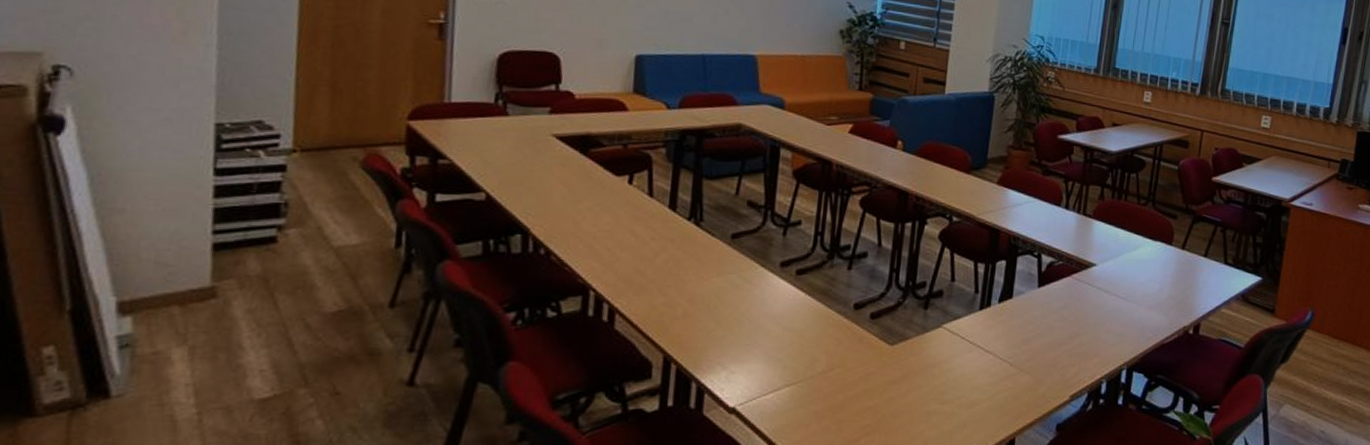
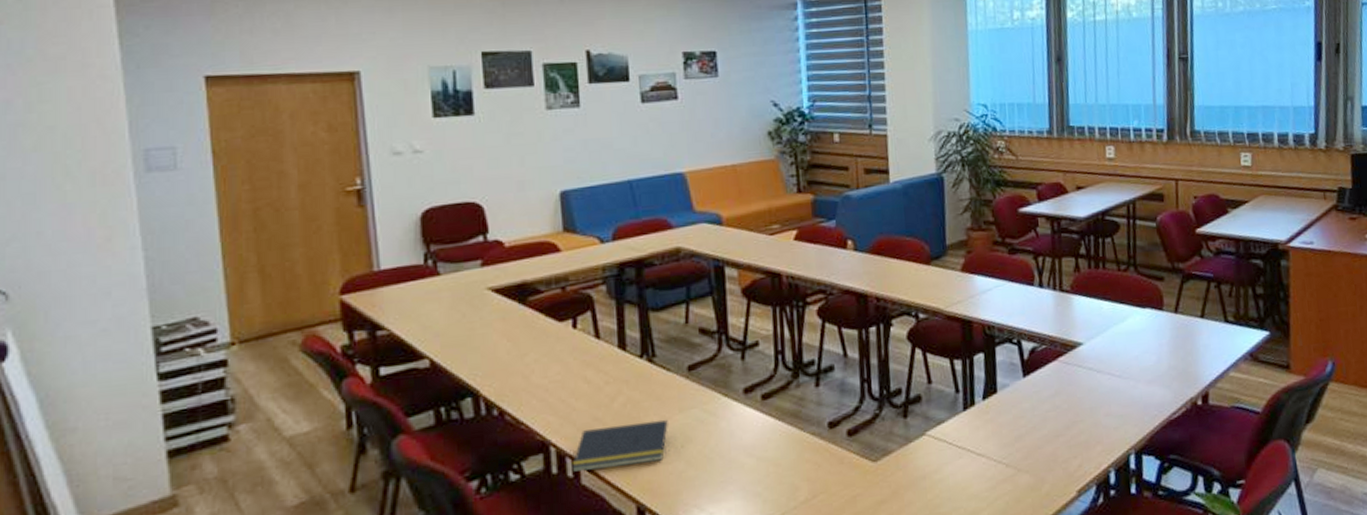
notepad: none [607,279,705,319] -> present [572,419,668,473]

